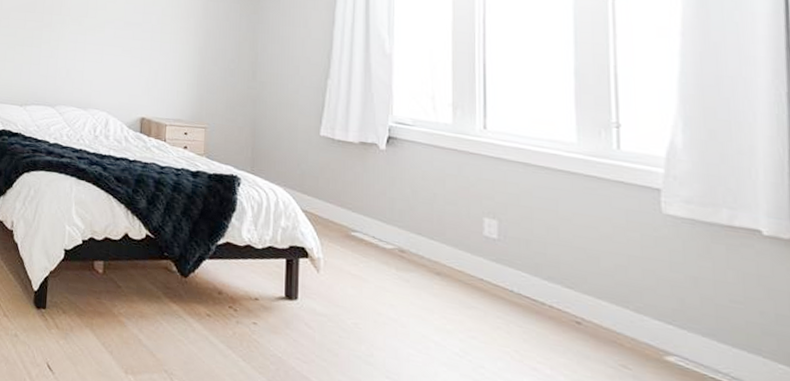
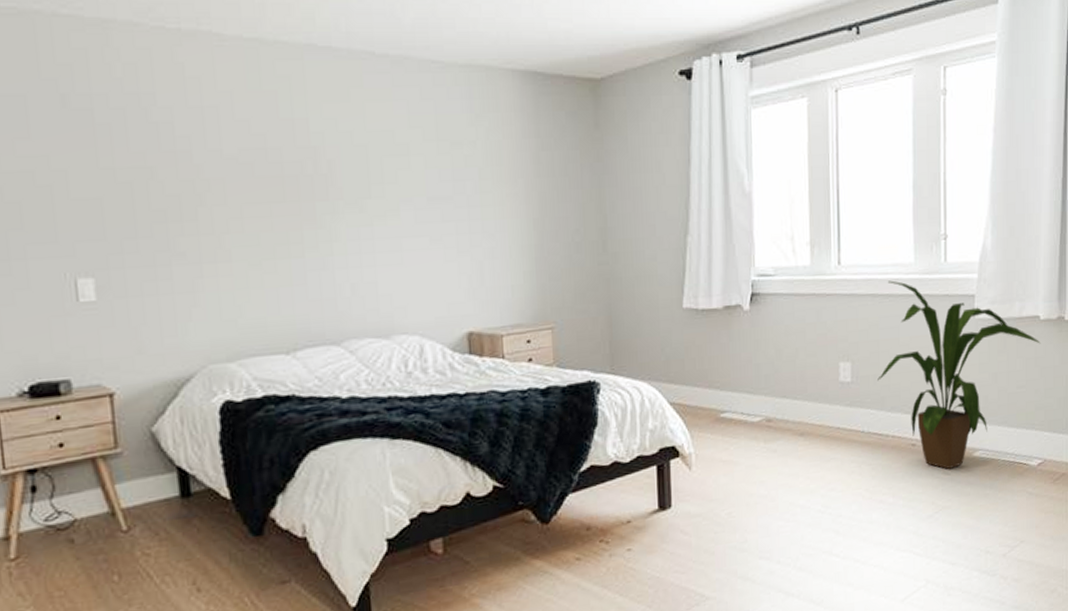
house plant: none [530,154,765,365] -> present [877,280,1041,469]

